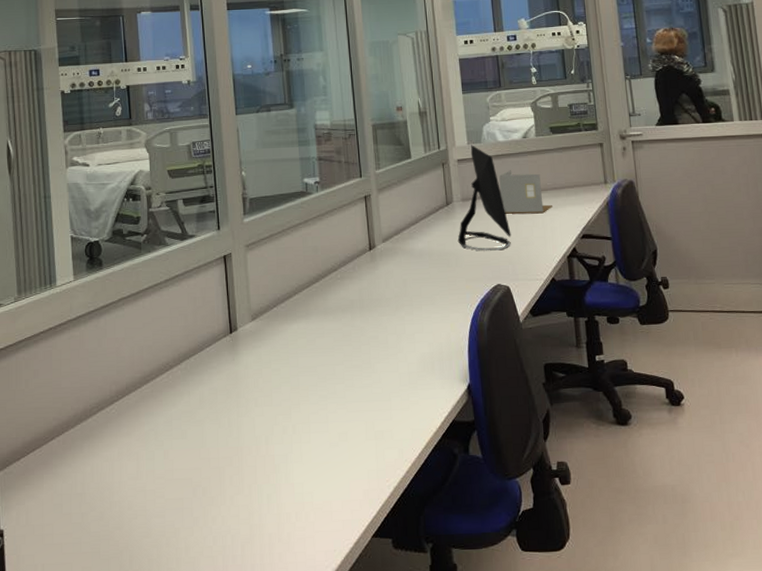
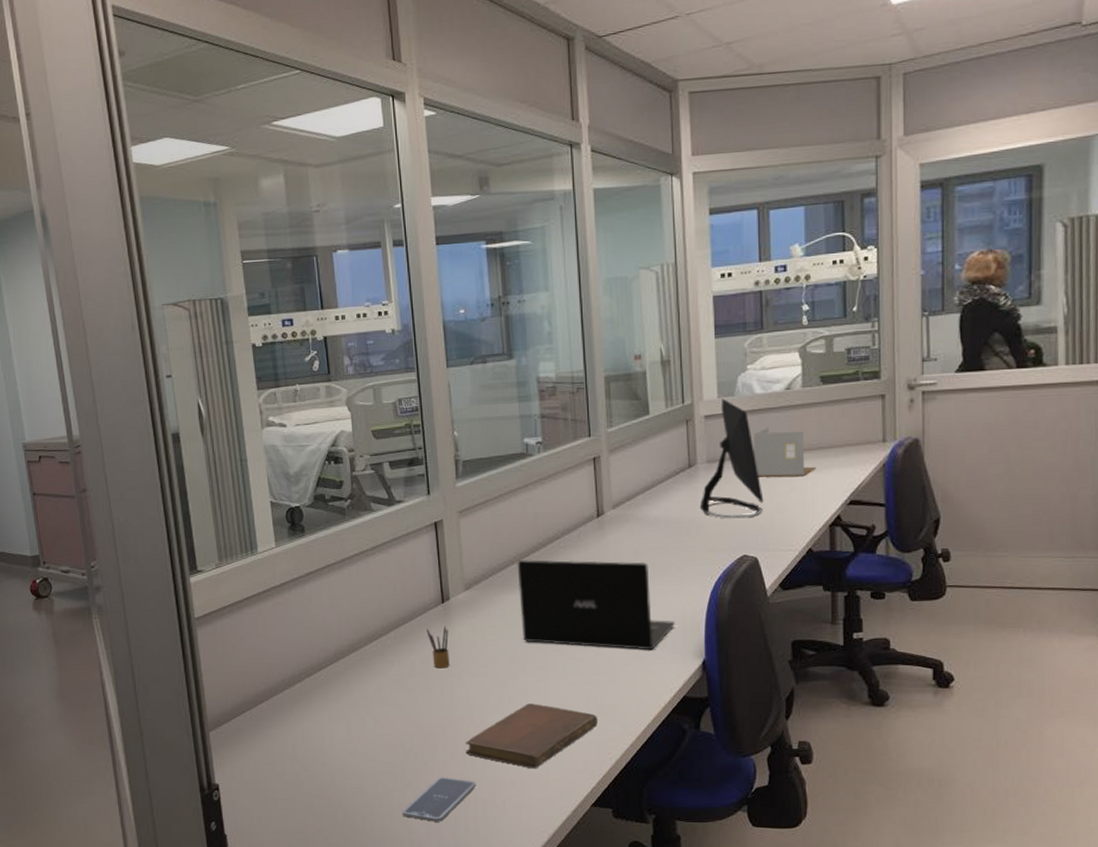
smartphone: none [189,511,262,562] -> present [402,776,476,822]
pencil box: none [215,356,237,399] -> present [426,626,450,669]
notebook: none [251,432,377,500] -> present [465,703,599,769]
laptop: none [299,290,442,376] -> present [517,559,675,650]

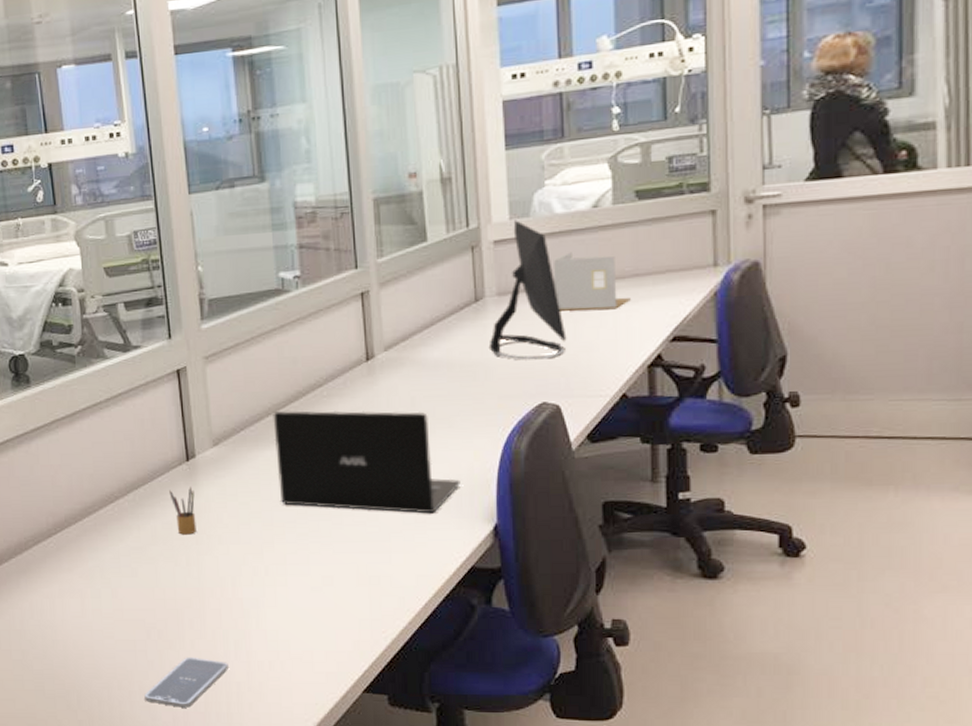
notebook: present [465,703,599,769] -> none [215,575,371,649]

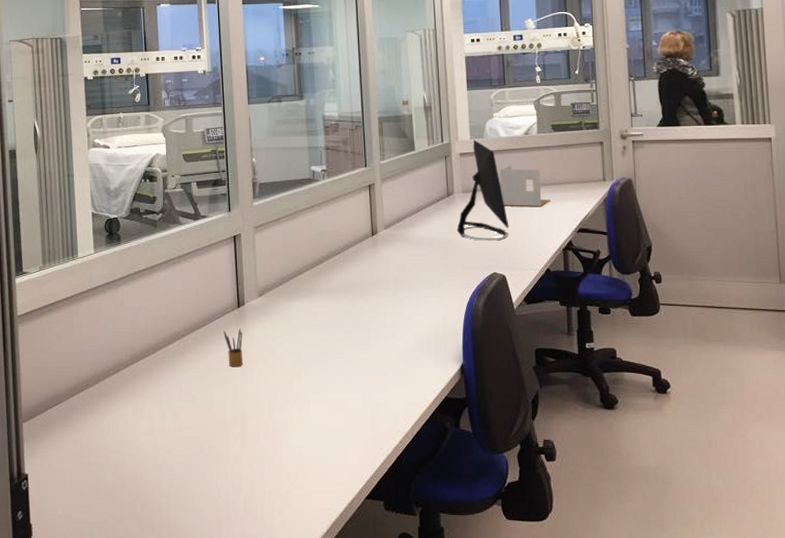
smartphone: present [144,656,228,708] -> none [196,469,263,513]
laptop: present [273,410,460,514] -> none [304,270,437,355]

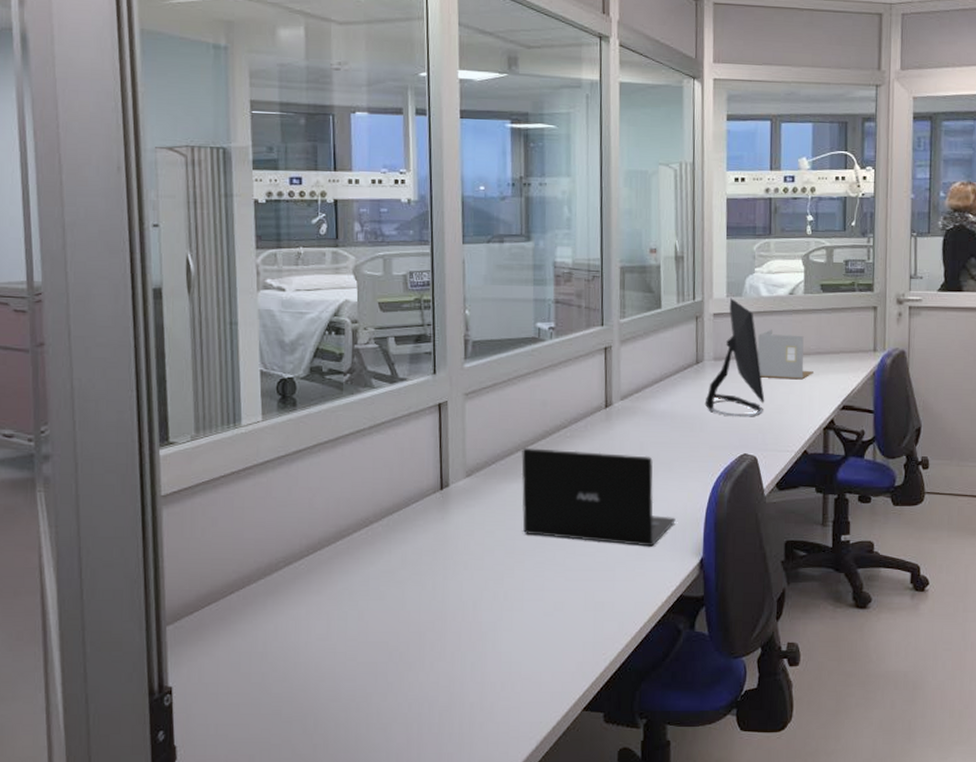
pencil box: present [224,328,243,367] -> none [422,514,445,560]
laptop: none [304,270,437,355] -> present [521,447,676,547]

